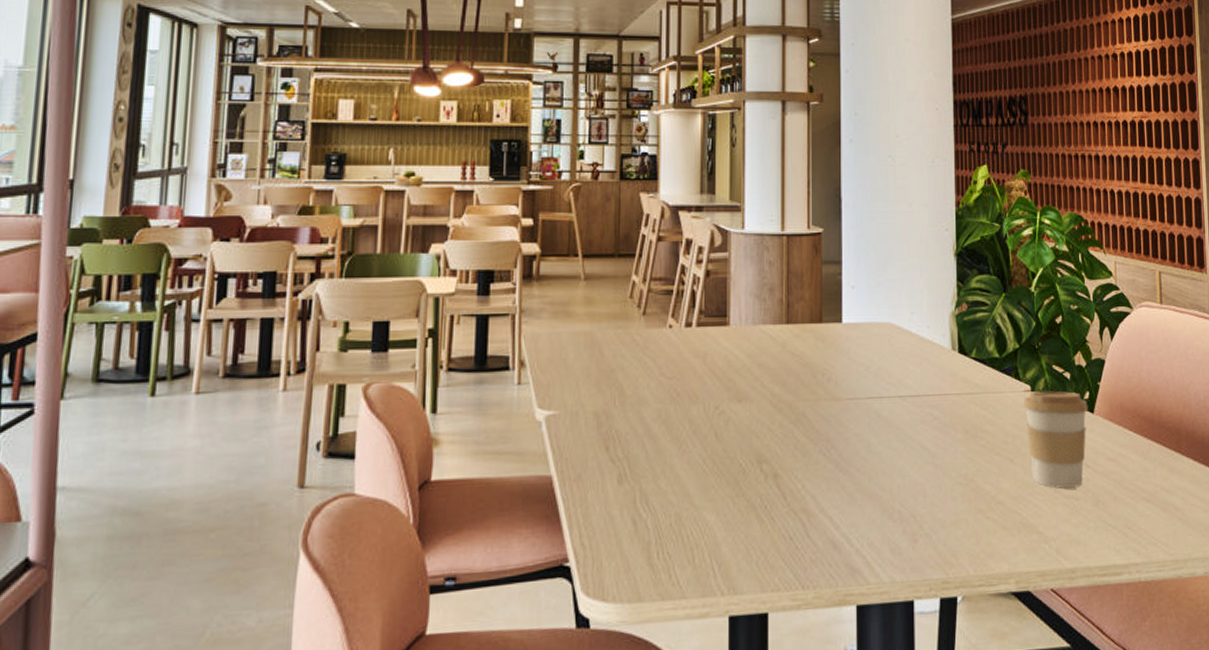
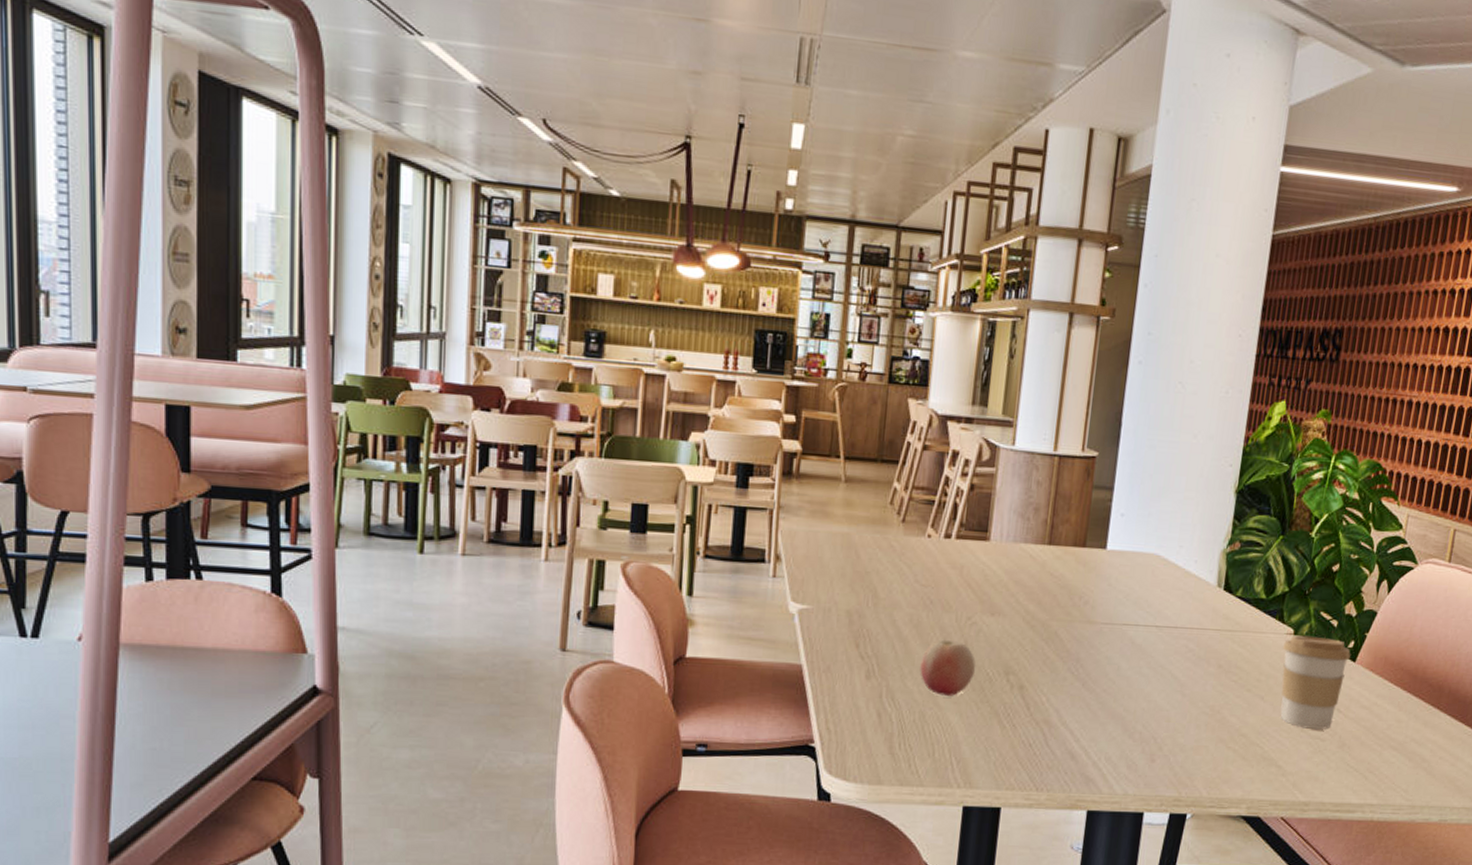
fruit: none [672,432,728,494] -> present [920,639,976,696]

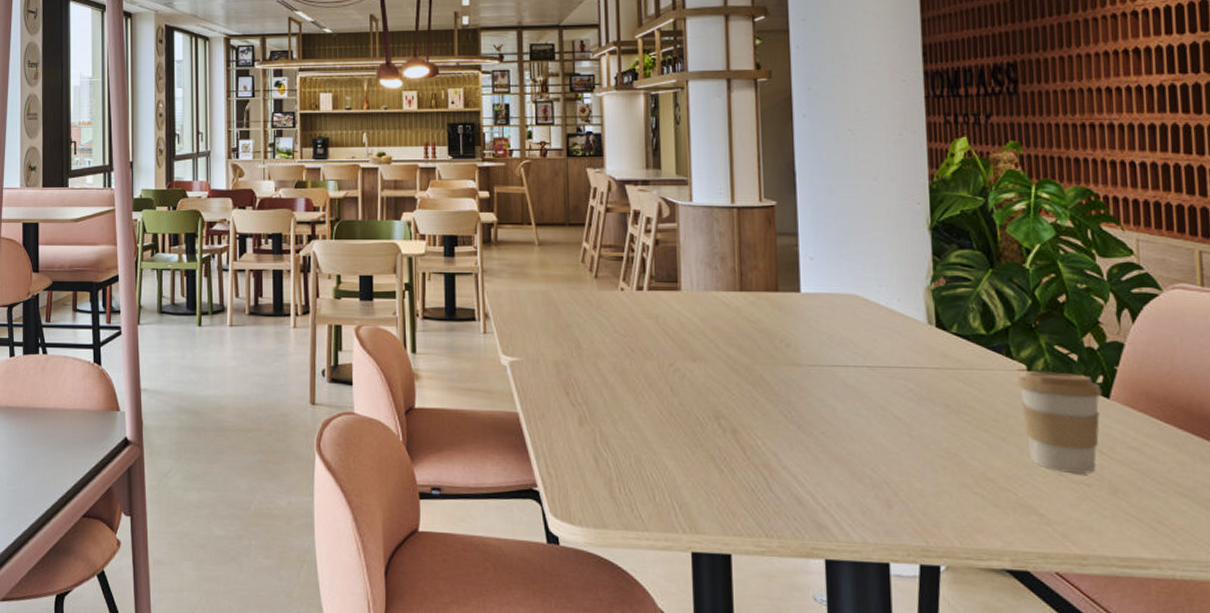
fruit: present [920,639,976,696] -> none [630,385,685,441]

